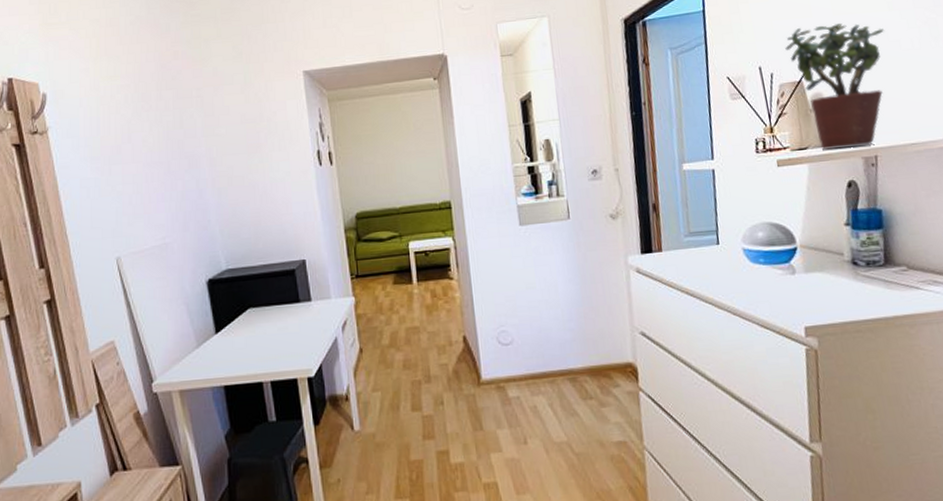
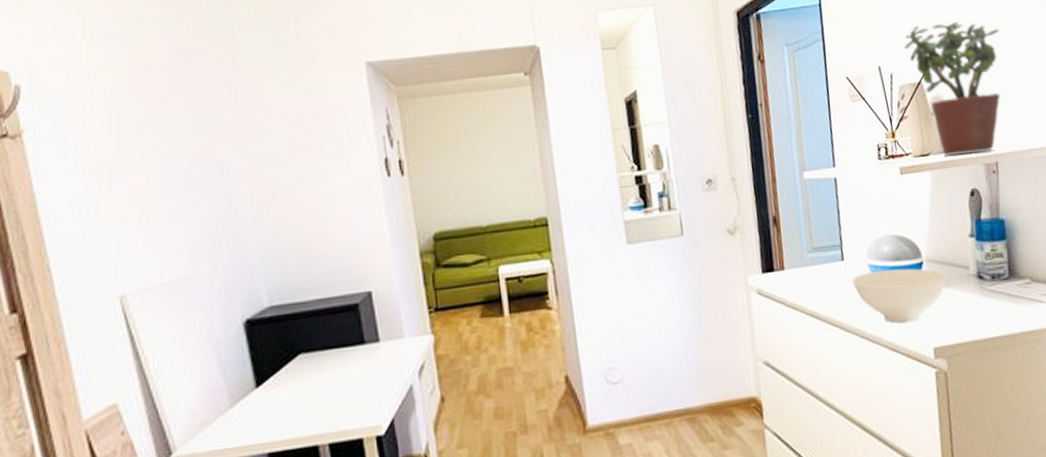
bowl: none [726,253,821,304] -> present [852,268,947,324]

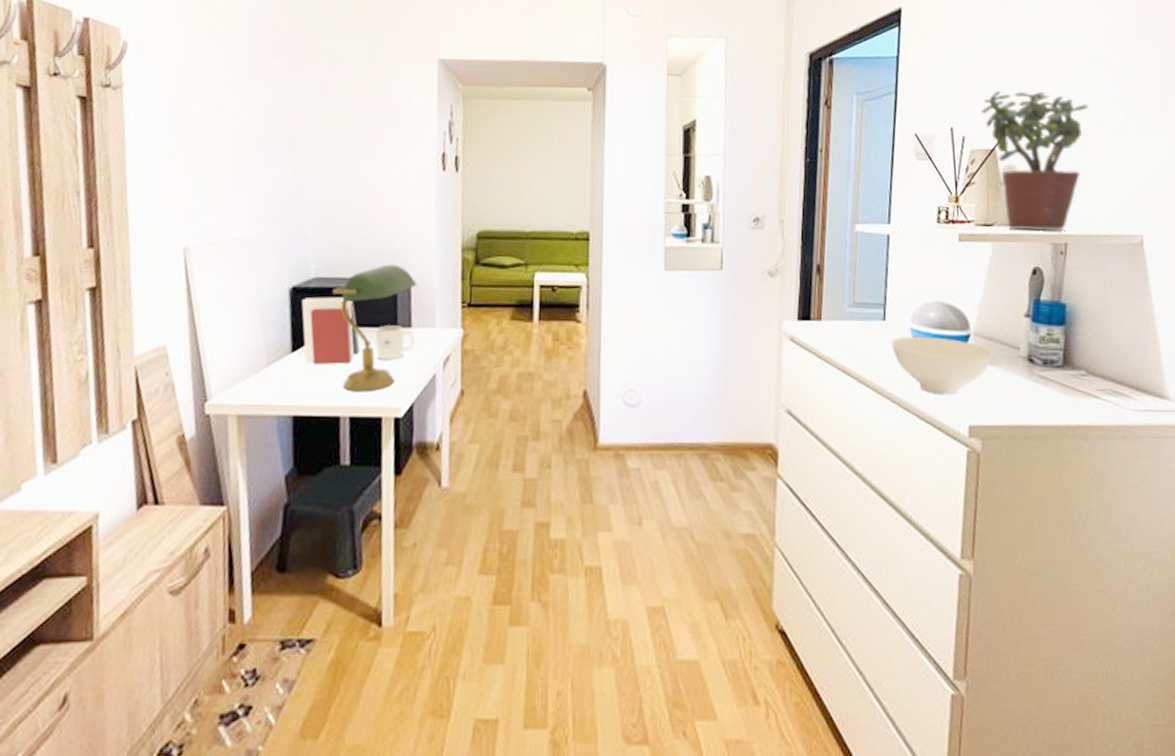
books: none [259,322,329,398] -> present [301,297,361,366]
desk lamp: none [290,280,380,418] -> present [332,264,418,392]
mug: none [343,342,386,380] -> present [375,325,415,360]

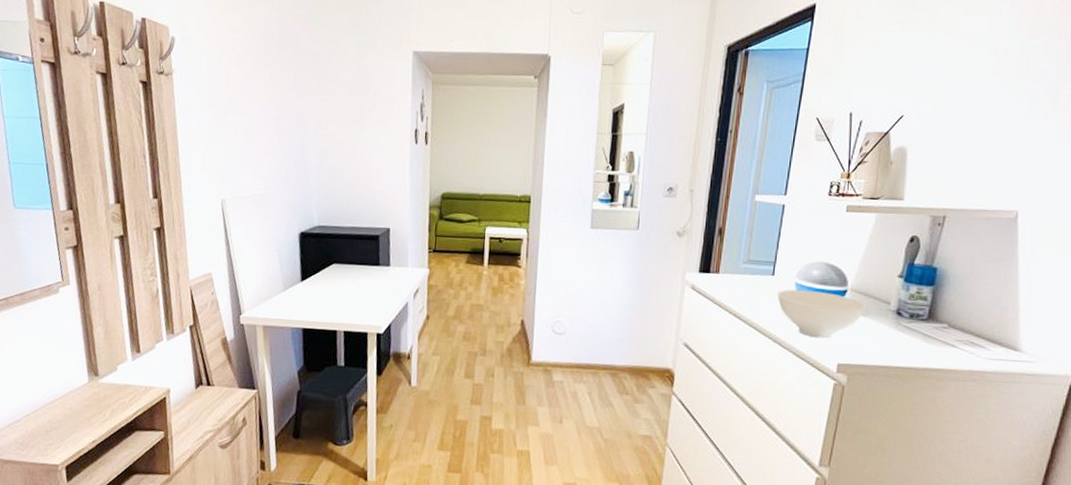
books: present [301,297,361,366] -> none [308,240,352,292]
desk lamp: present [332,264,418,392] -> none [331,217,395,314]
mug: present [375,325,415,360] -> none [363,264,393,291]
potted plant: present [981,91,1090,231] -> none [880,80,984,206]

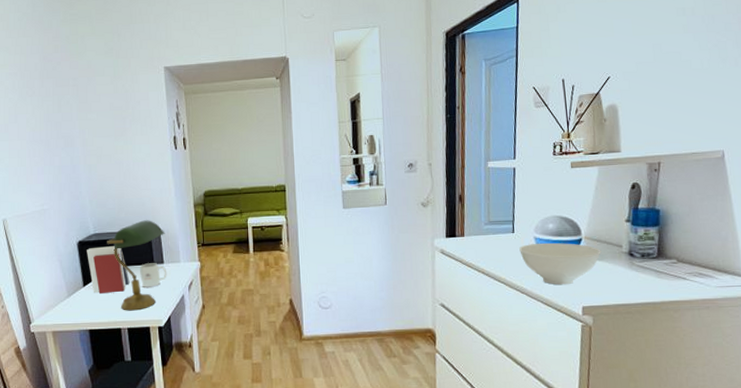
books: none [308,240,352,292] -> present [87,246,130,295]
desk lamp: none [331,217,395,314] -> present [107,220,165,311]
mug: none [363,264,393,291] -> present [140,263,167,287]

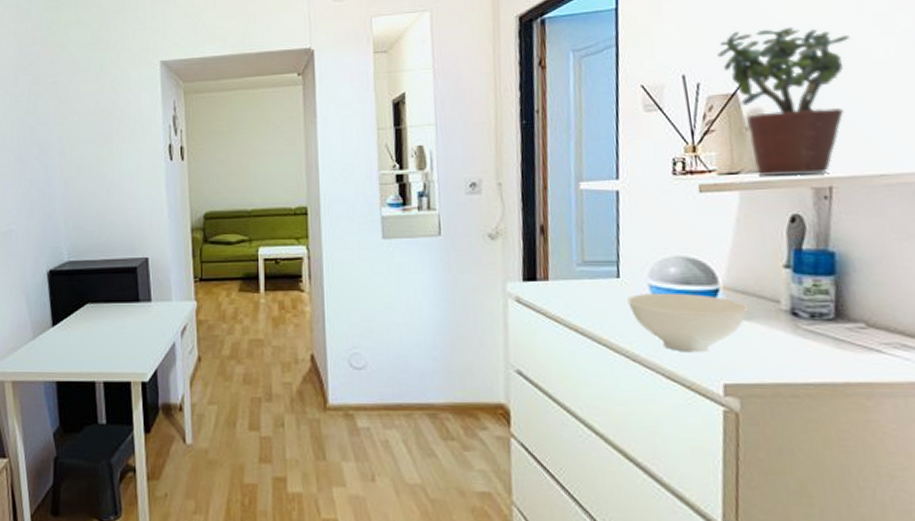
books: present [87,246,130,295] -> none [58,278,109,338]
desk lamp: present [107,220,165,311] -> none [83,246,155,360]
mug: present [140,263,167,287] -> none [121,300,155,331]
potted plant: none [587,43,678,155] -> present [717,28,851,176]

